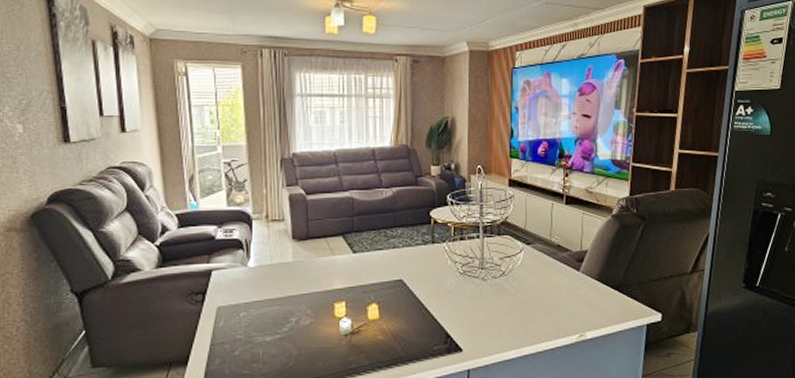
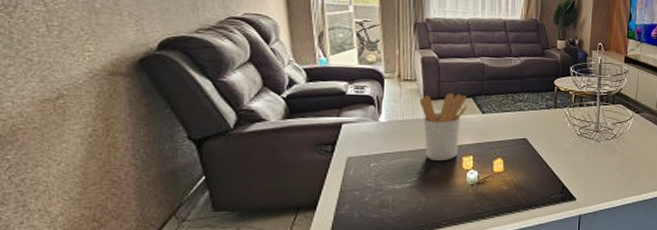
utensil holder: none [287,232,338,308] -> present [419,93,468,160]

